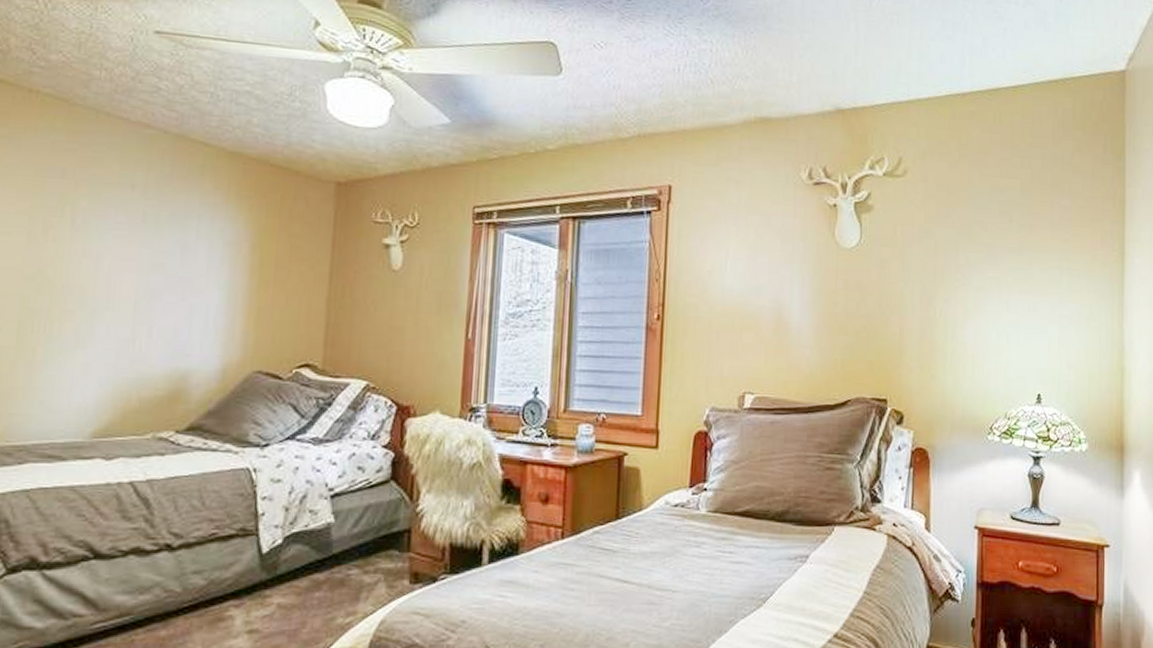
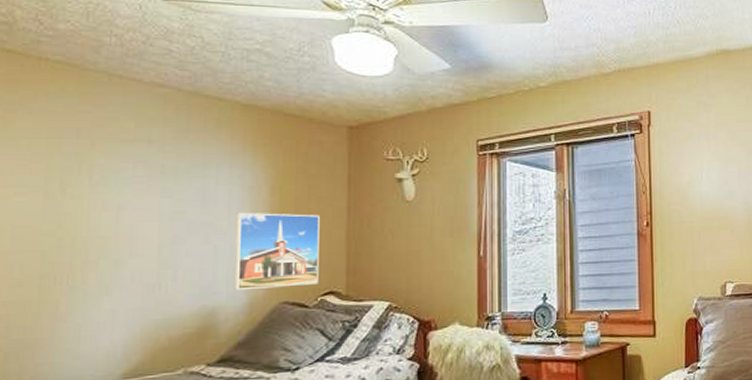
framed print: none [208,269,300,355] -> present [234,212,320,291]

